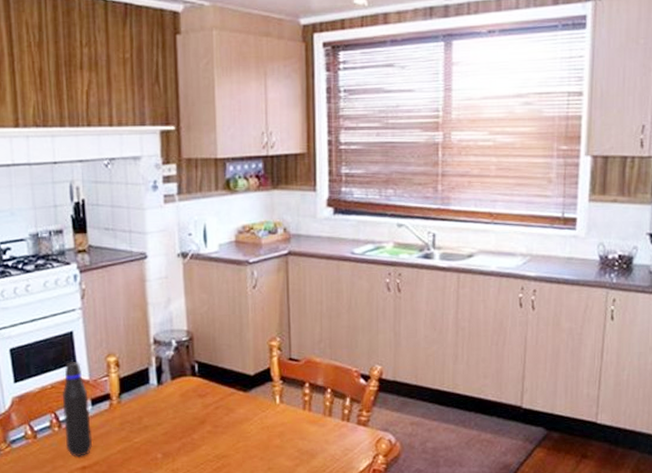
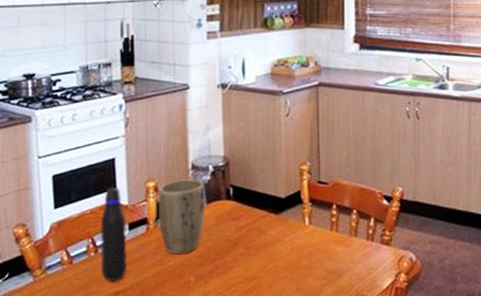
plant pot: none [120,354,169,431] -> present [158,179,205,255]

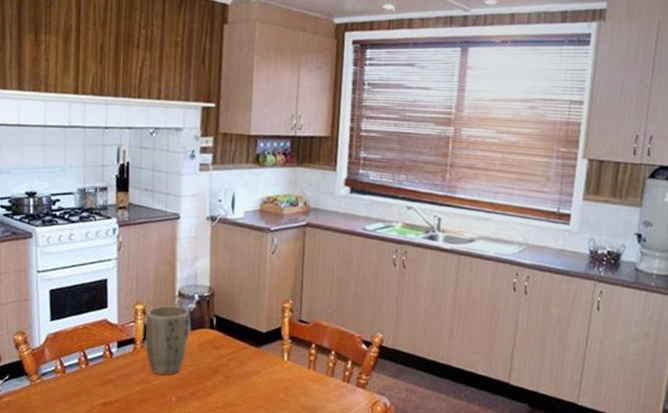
water bottle: present [100,186,128,282] -> none [90,305,116,394]

